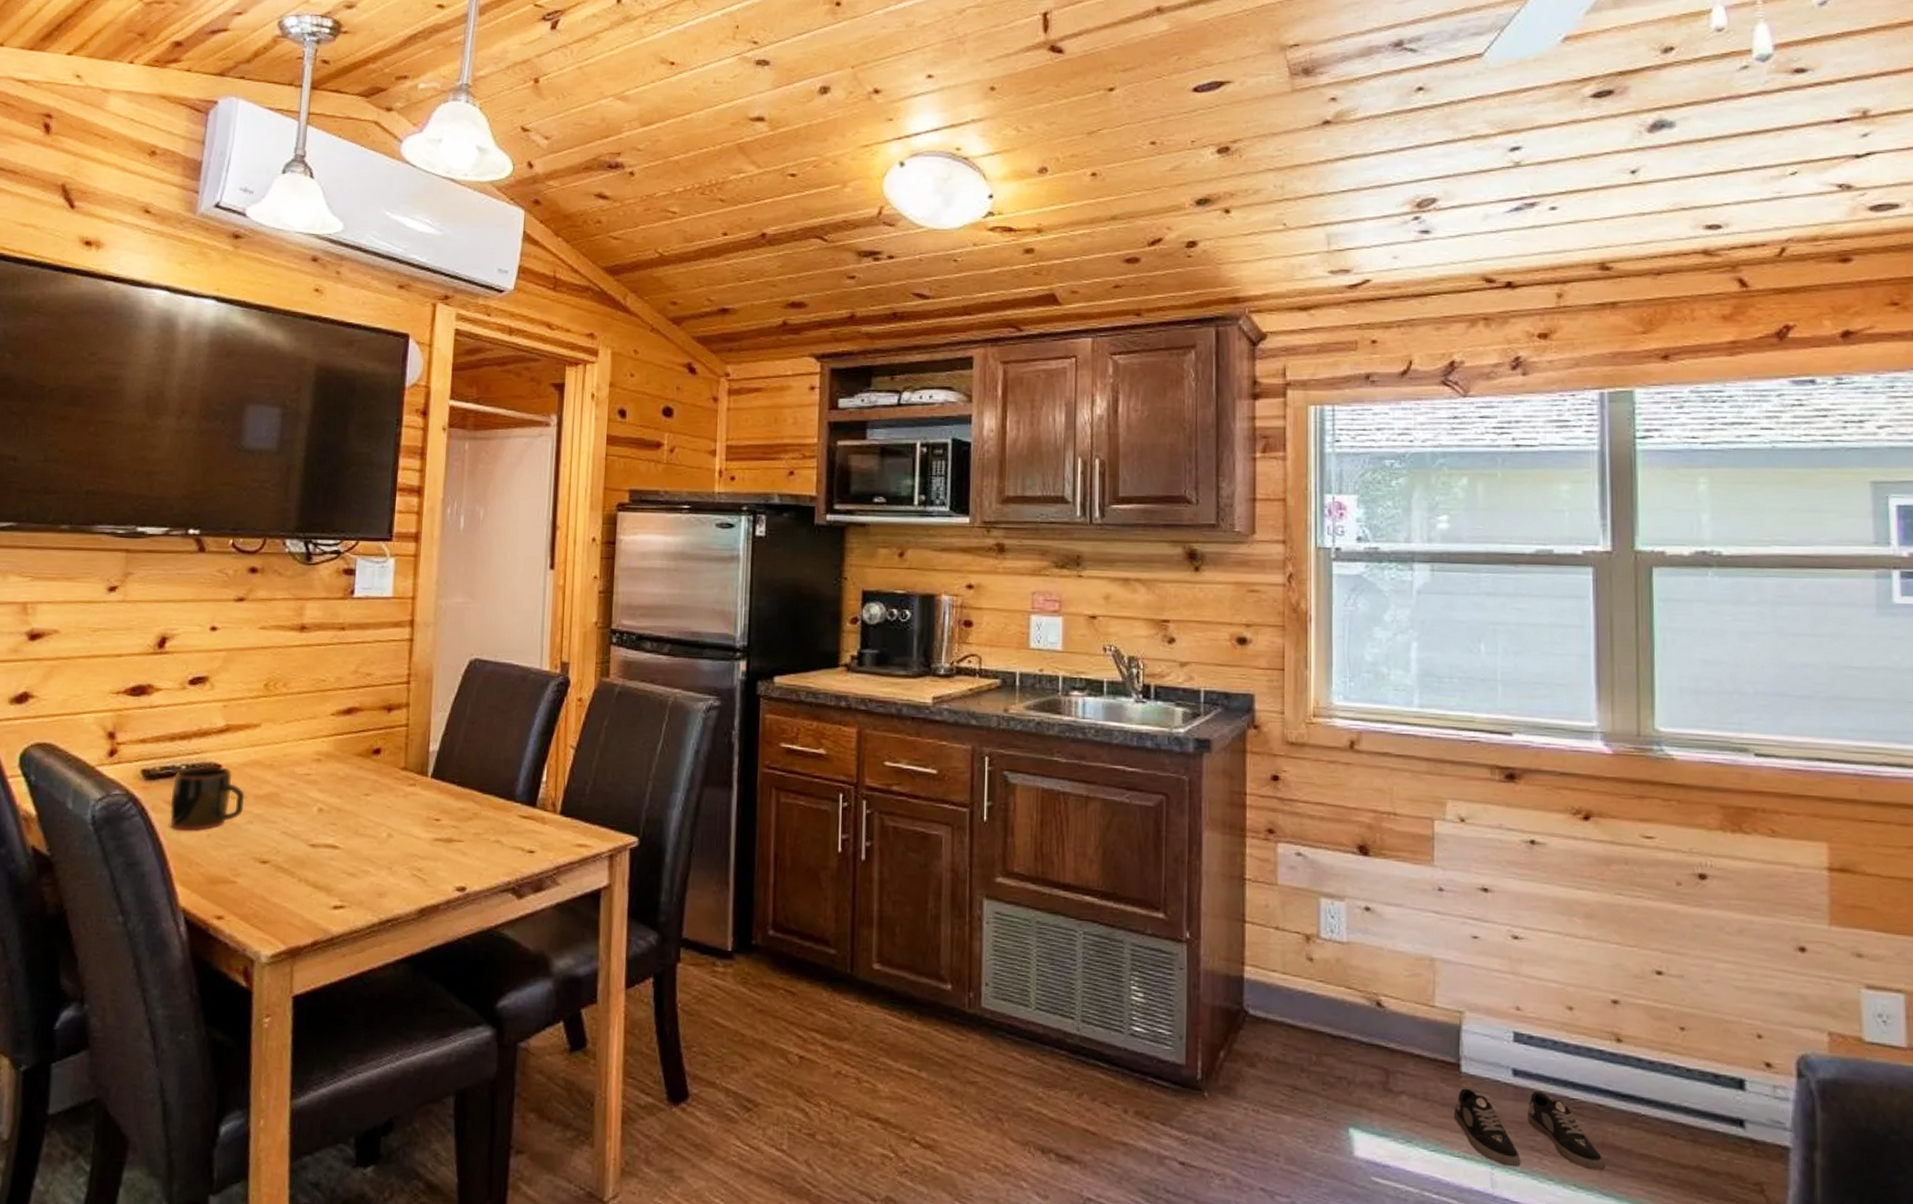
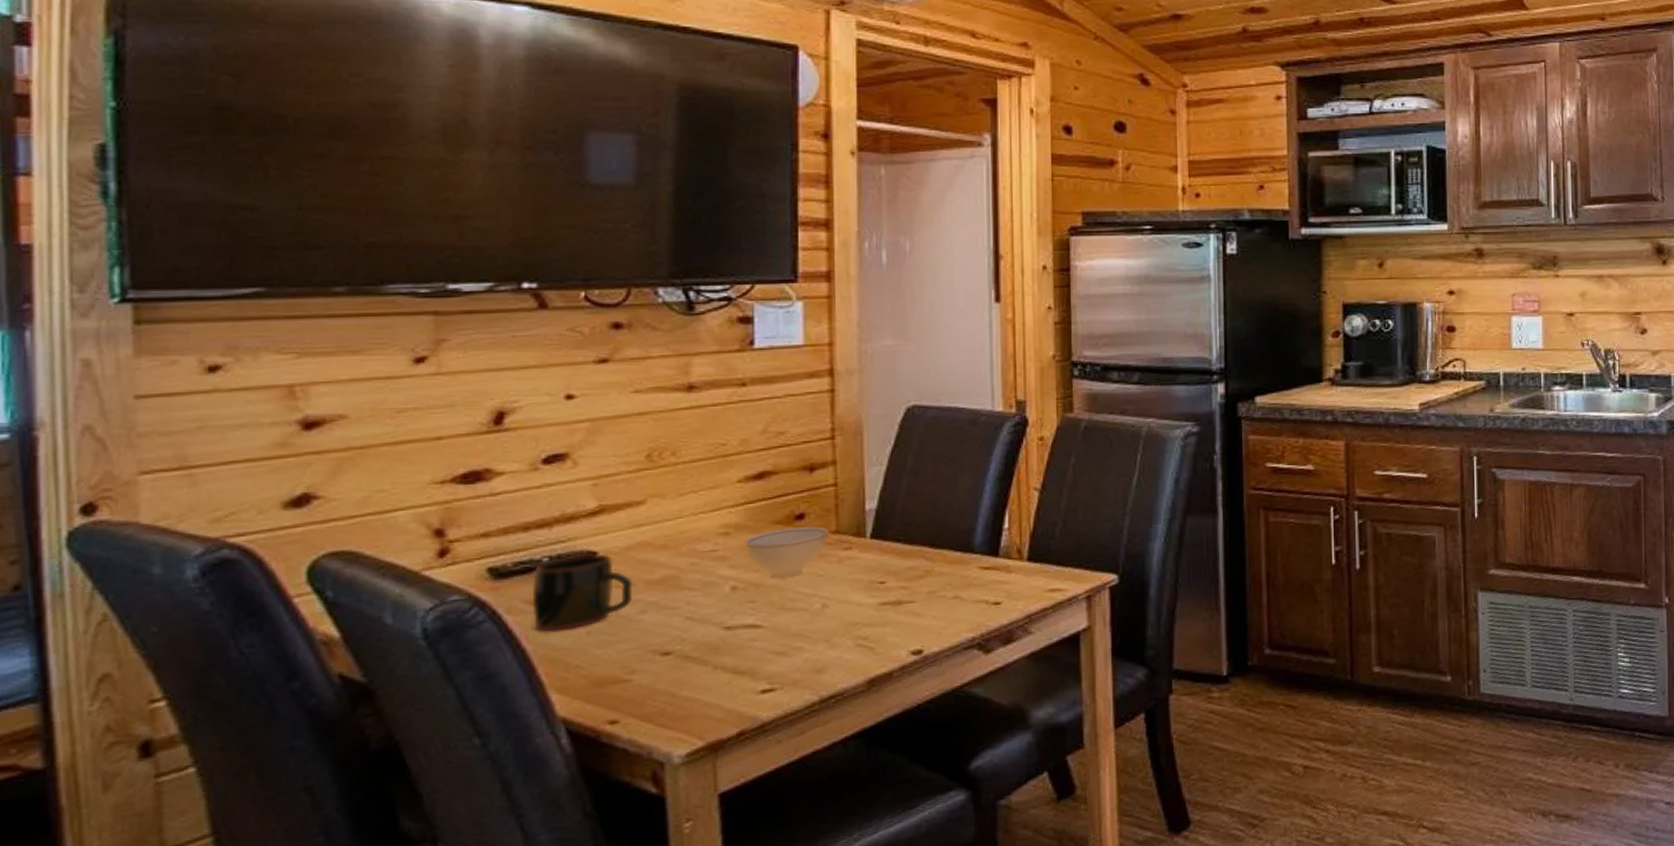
bowl: none [332,760,398,806] -> present [744,526,828,579]

